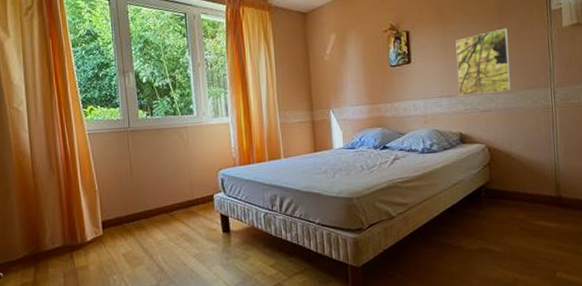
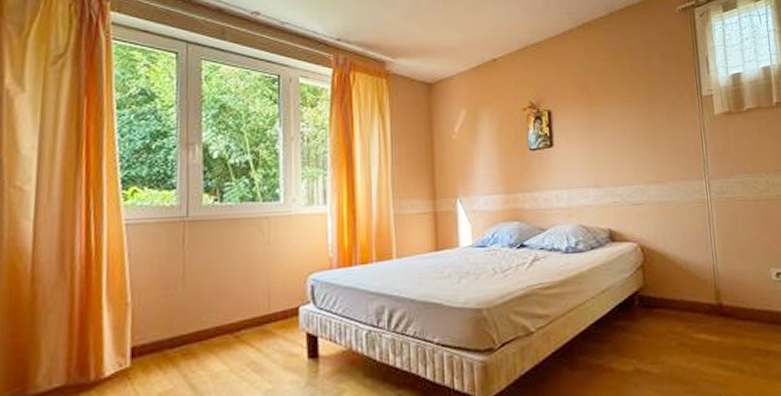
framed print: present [455,28,511,96] -> none [603,113,664,186]

